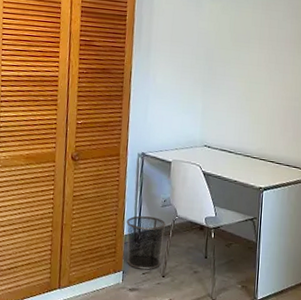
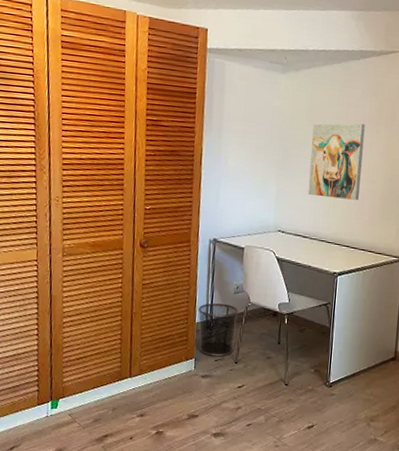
wall art: none [233,43,287,117] -> present [308,123,365,200]

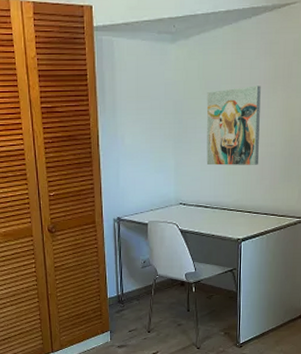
waste bin: present [198,303,239,357] -> none [109,278,148,328]

